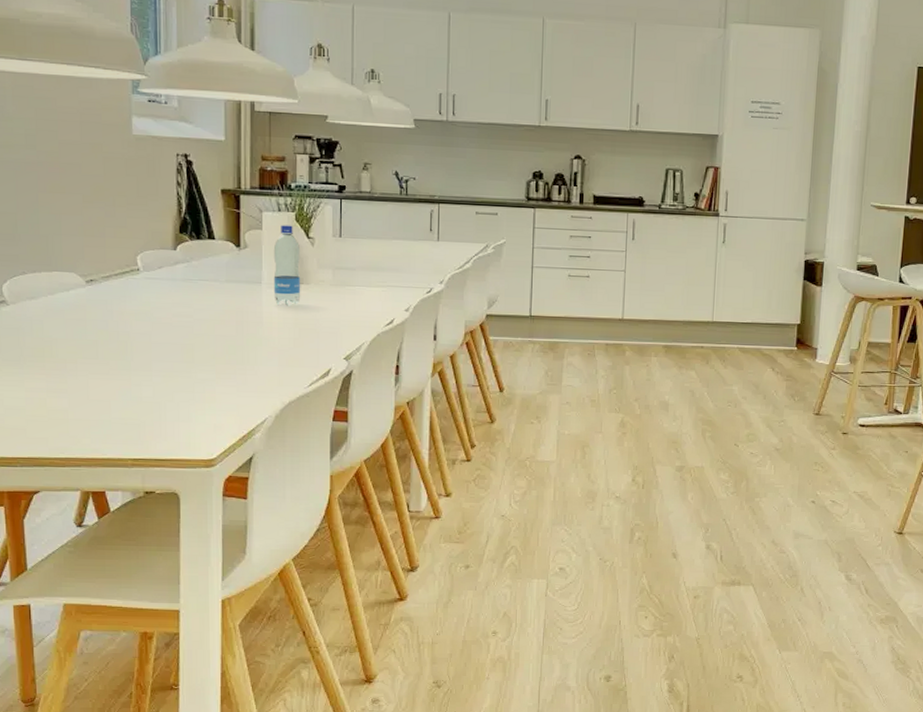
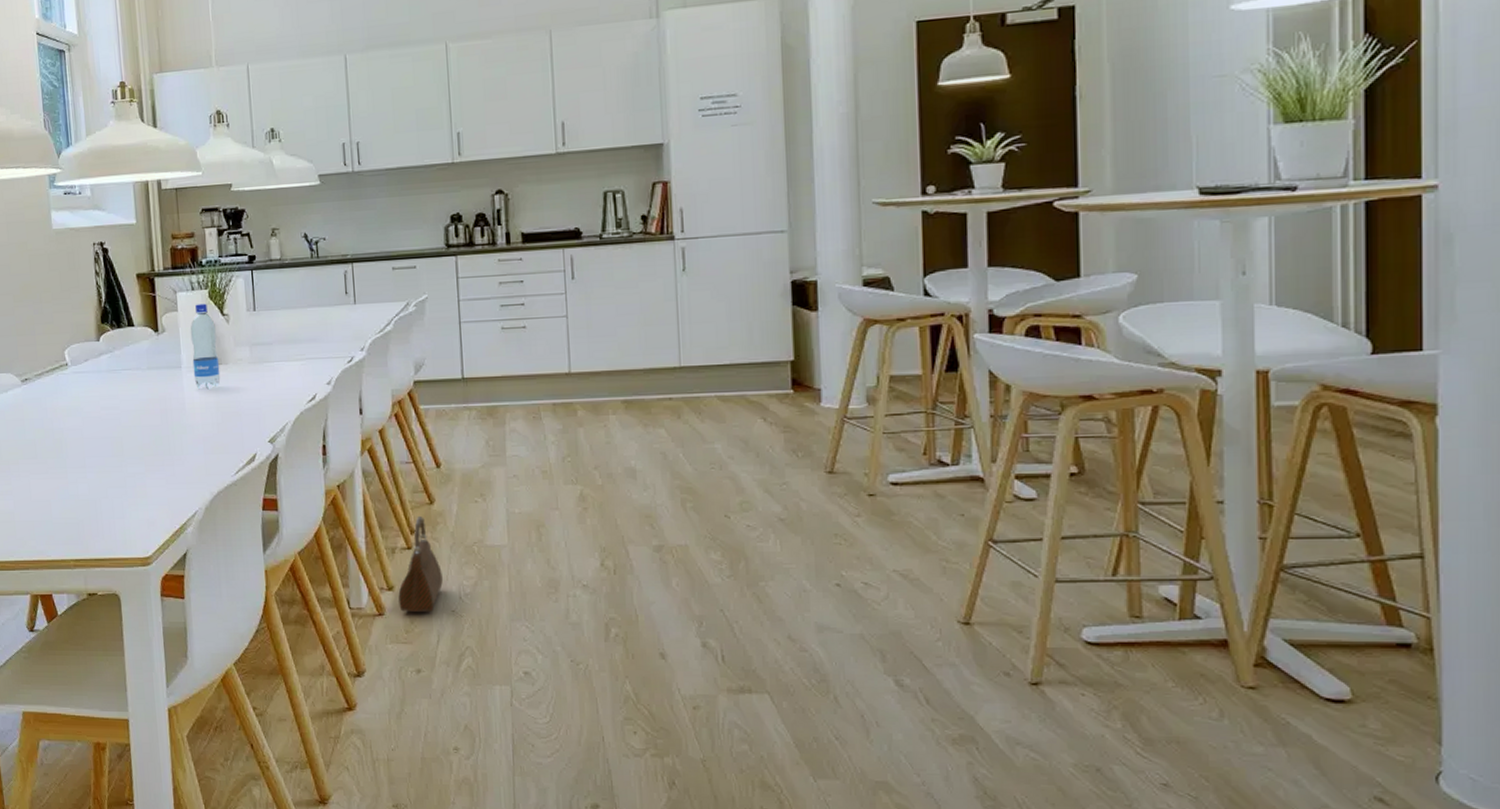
handbag: none [455,432,496,516] -> present [398,515,443,612]

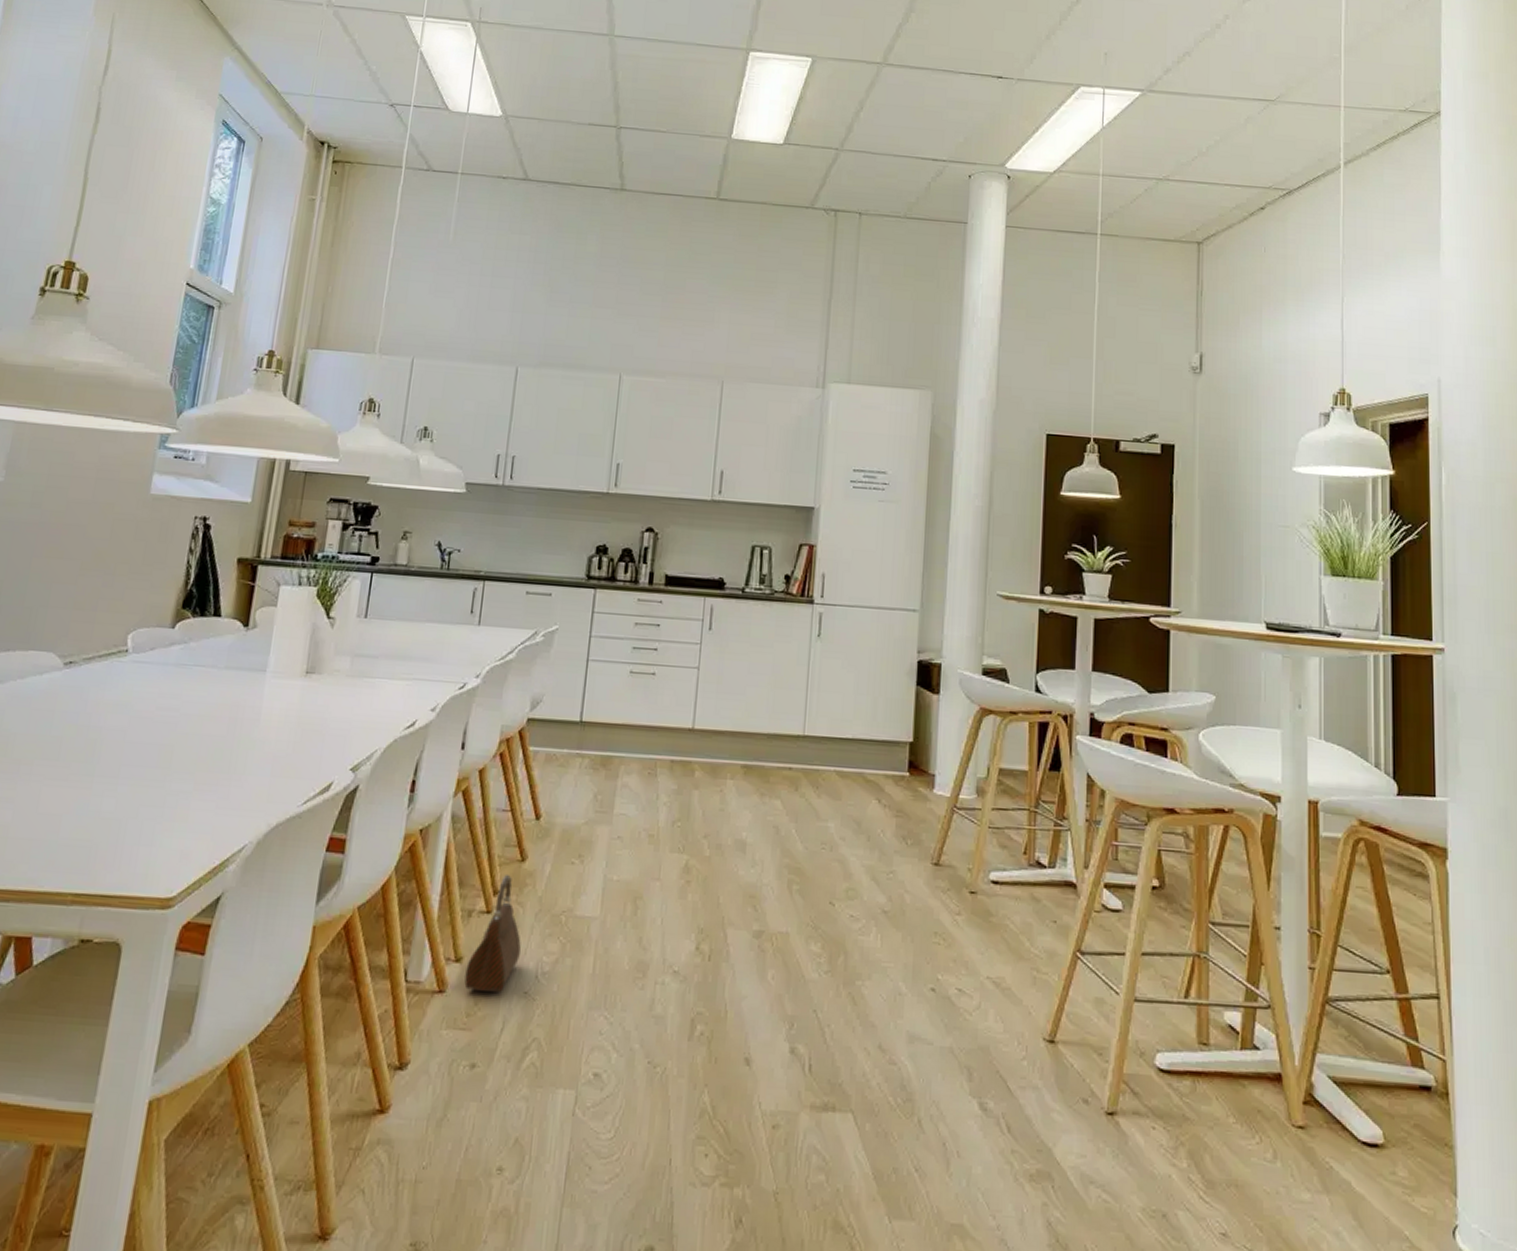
bottle: present [190,303,221,390] -> none [278,601,318,701]

